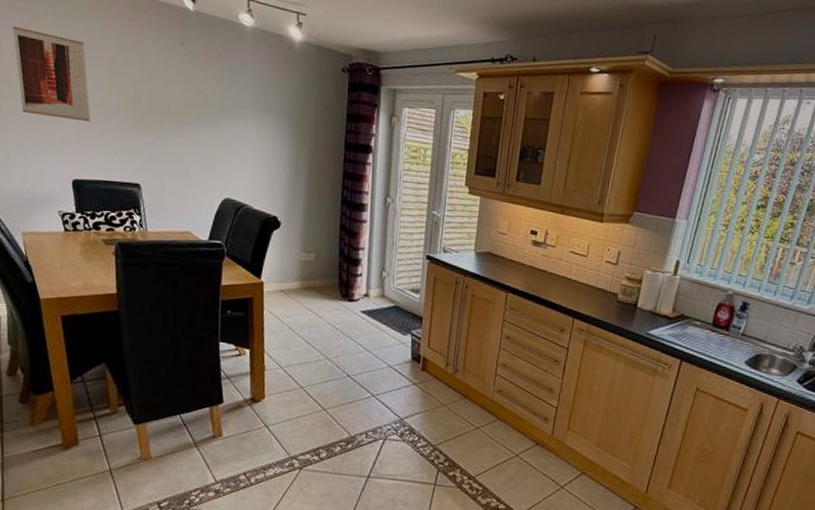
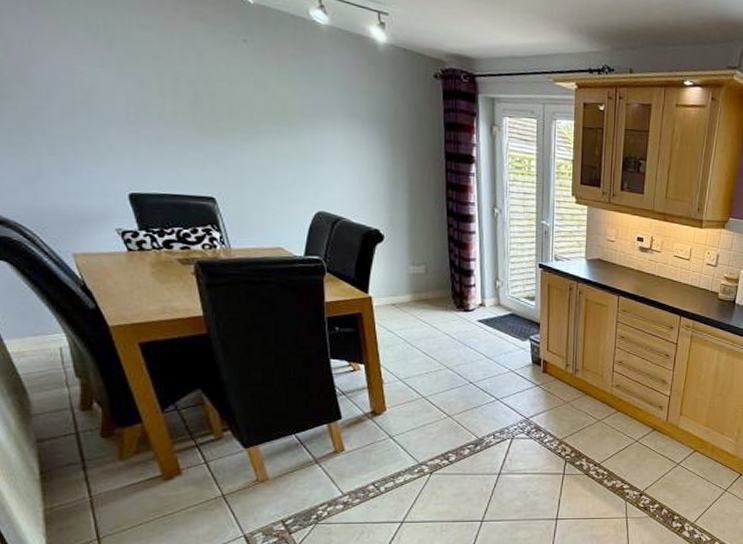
wall art: present [12,26,91,122] -> none [17,10,141,128]

